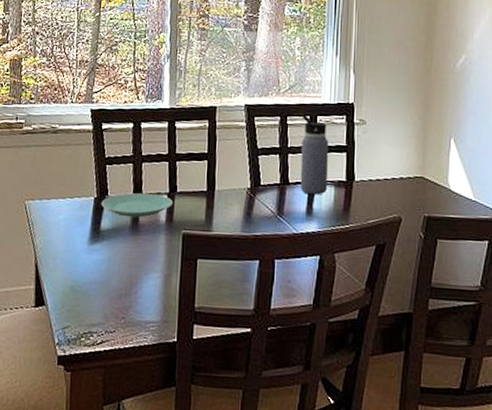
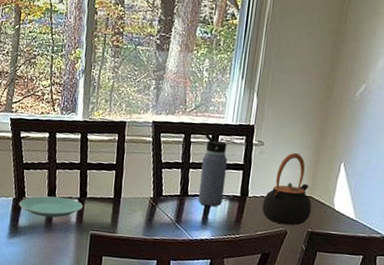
teapot: none [371,130,426,211] -> present [262,152,312,226]

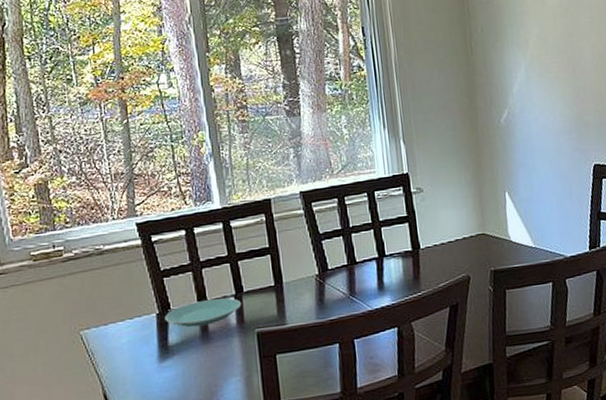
water bottle: present [198,131,227,207] -> none [357,190,395,270]
teapot: present [262,152,312,226] -> none [437,191,489,270]

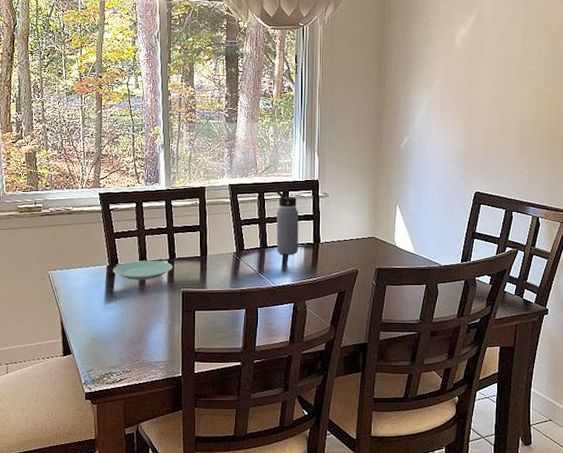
water bottle: none [357,190,395,270] -> present [275,189,298,255]

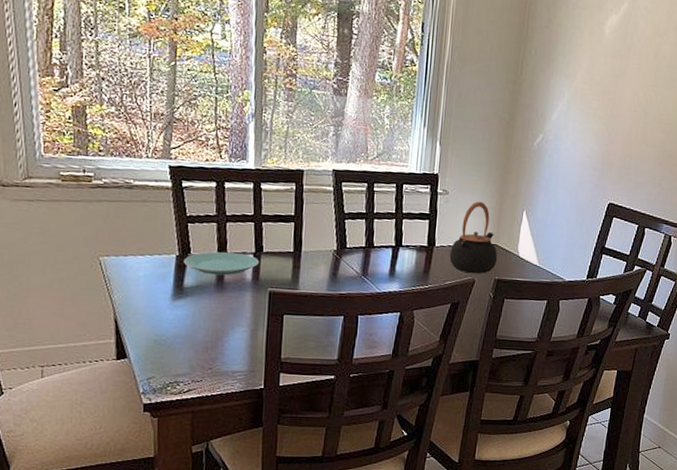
water bottle: present [275,189,298,255] -> none [384,180,413,258]
teapot: none [334,200,377,265] -> present [449,201,498,274]

